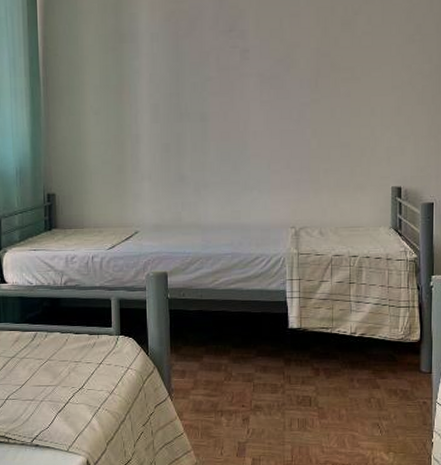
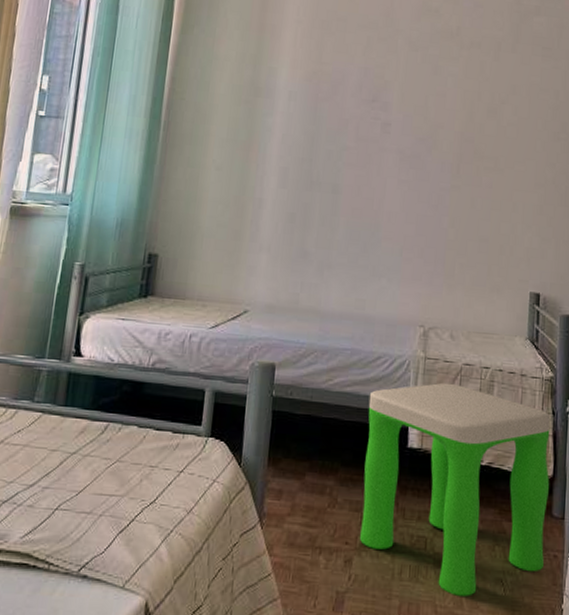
stool: none [251,272,417,439] -> present [359,383,551,596]

